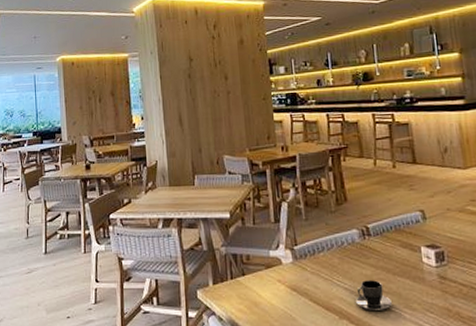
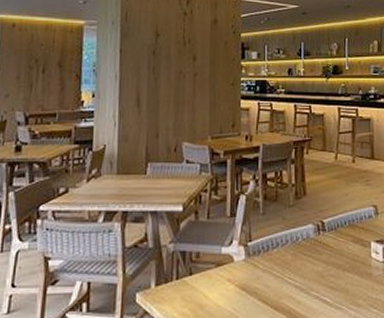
teacup: present [356,280,392,310] -> none [305,277,339,308]

